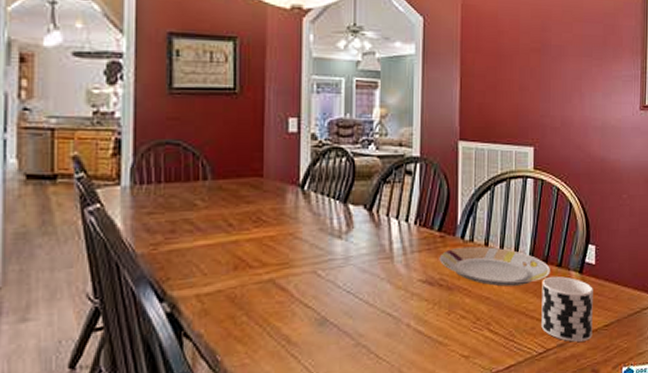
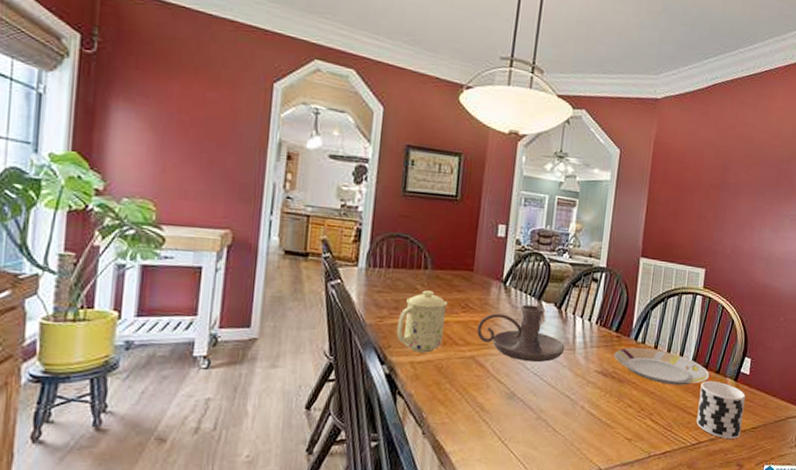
mug: none [175,205,236,282] -> present [396,290,448,353]
candle holder: none [274,210,381,279] -> present [477,304,565,363]

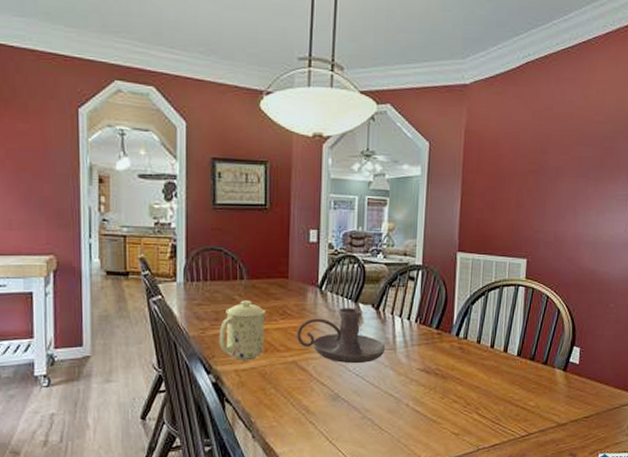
plate: present [614,347,709,385] -> none [436,343,536,378]
cup: present [696,381,746,439] -> none [525,373,576,429]

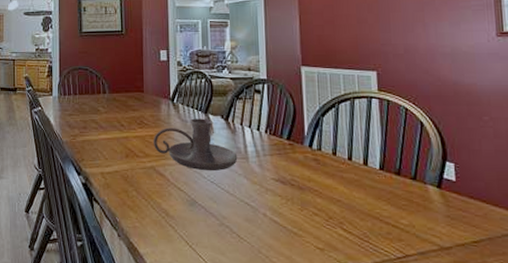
mug: present [219,300,266,361] -> none [87,111,126,165]

